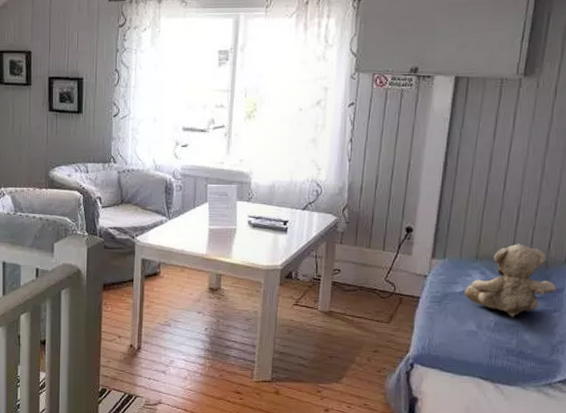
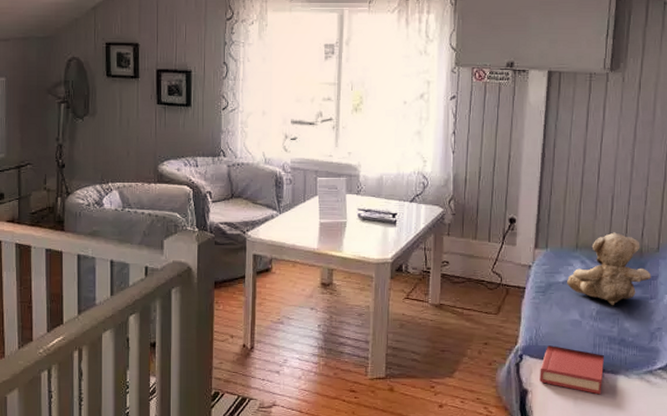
hardback book: none [430,355,500,405] -> present [540,345,604,395]

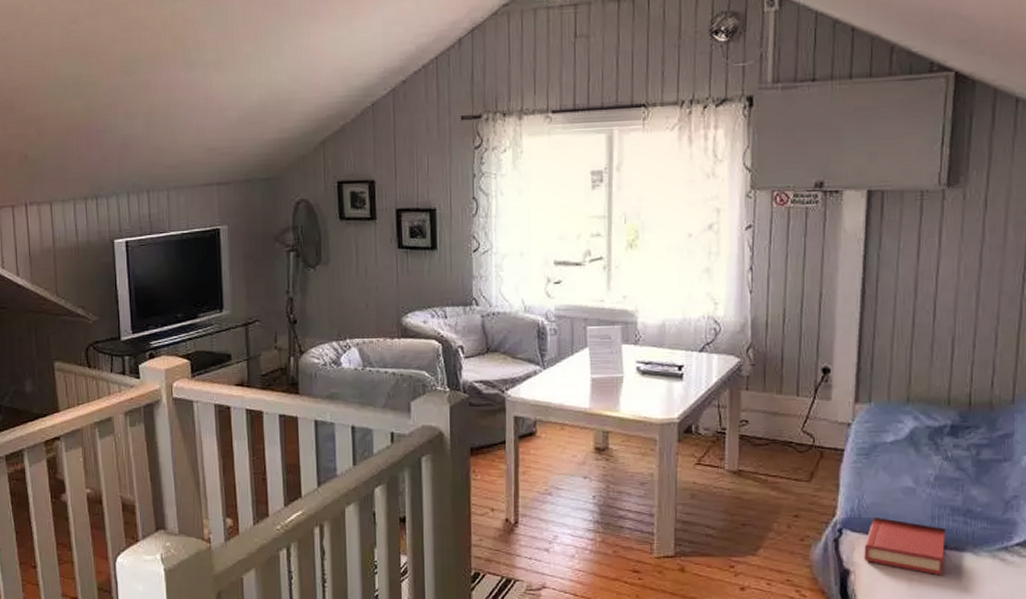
teddy bear: present [567,232,652,306] -> none [897,381,1005,470]

